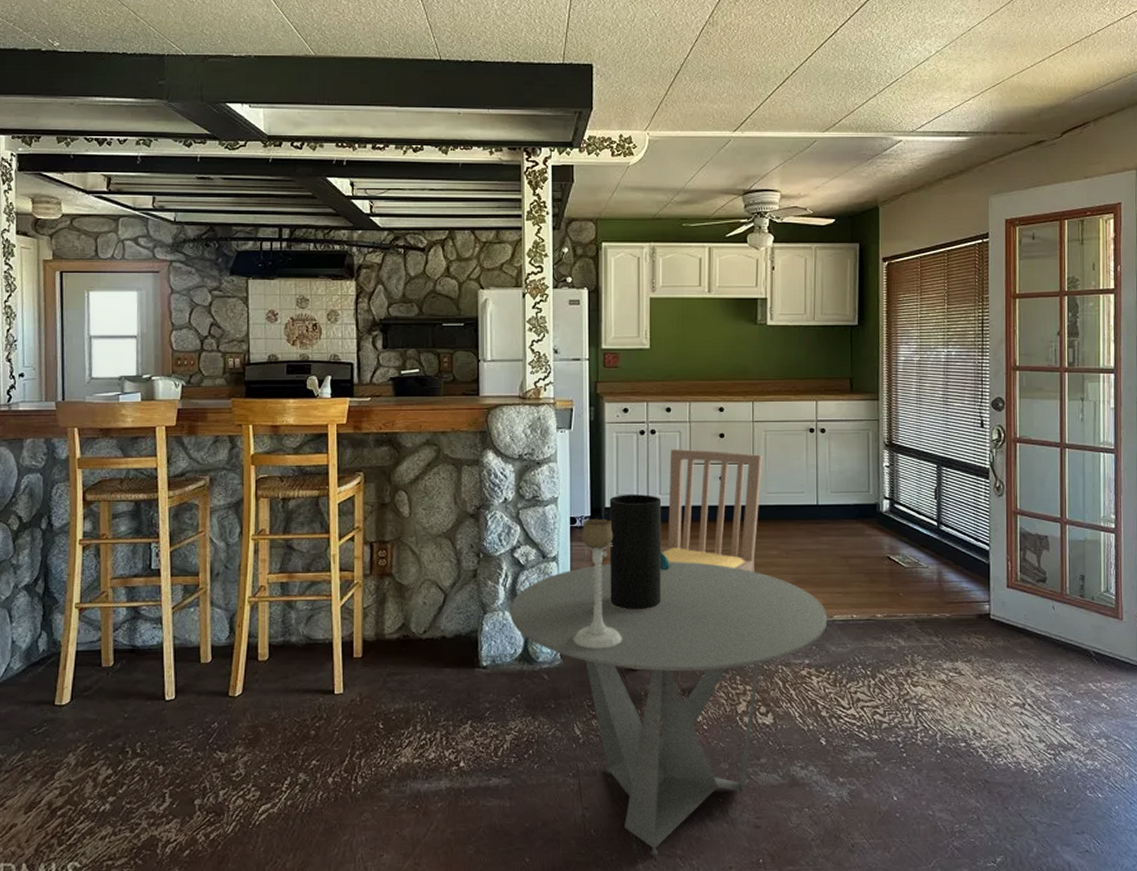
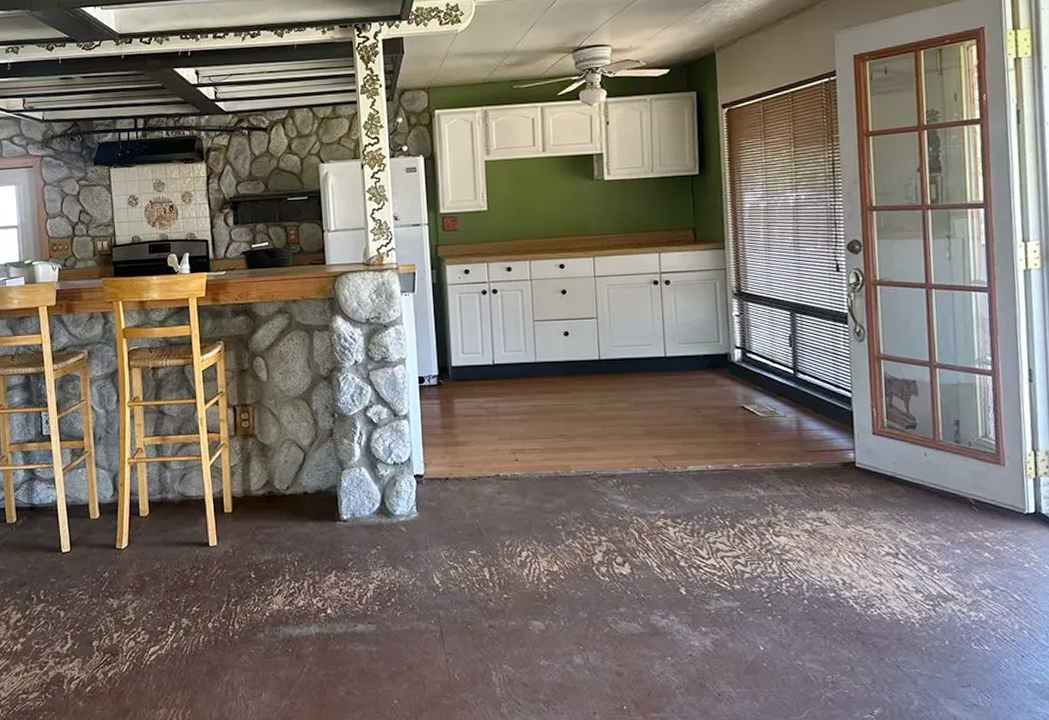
coffee table: present [510,561,828,855] -> none [366,416,682,699]
candle holder: present [573,518,623,649] -> none [427,376,476,502]
vase: present [609,495,671,610] -> none [455,352,519,465]
dining chair: present [630,448,763,690] -> none [484,306,607,541]

